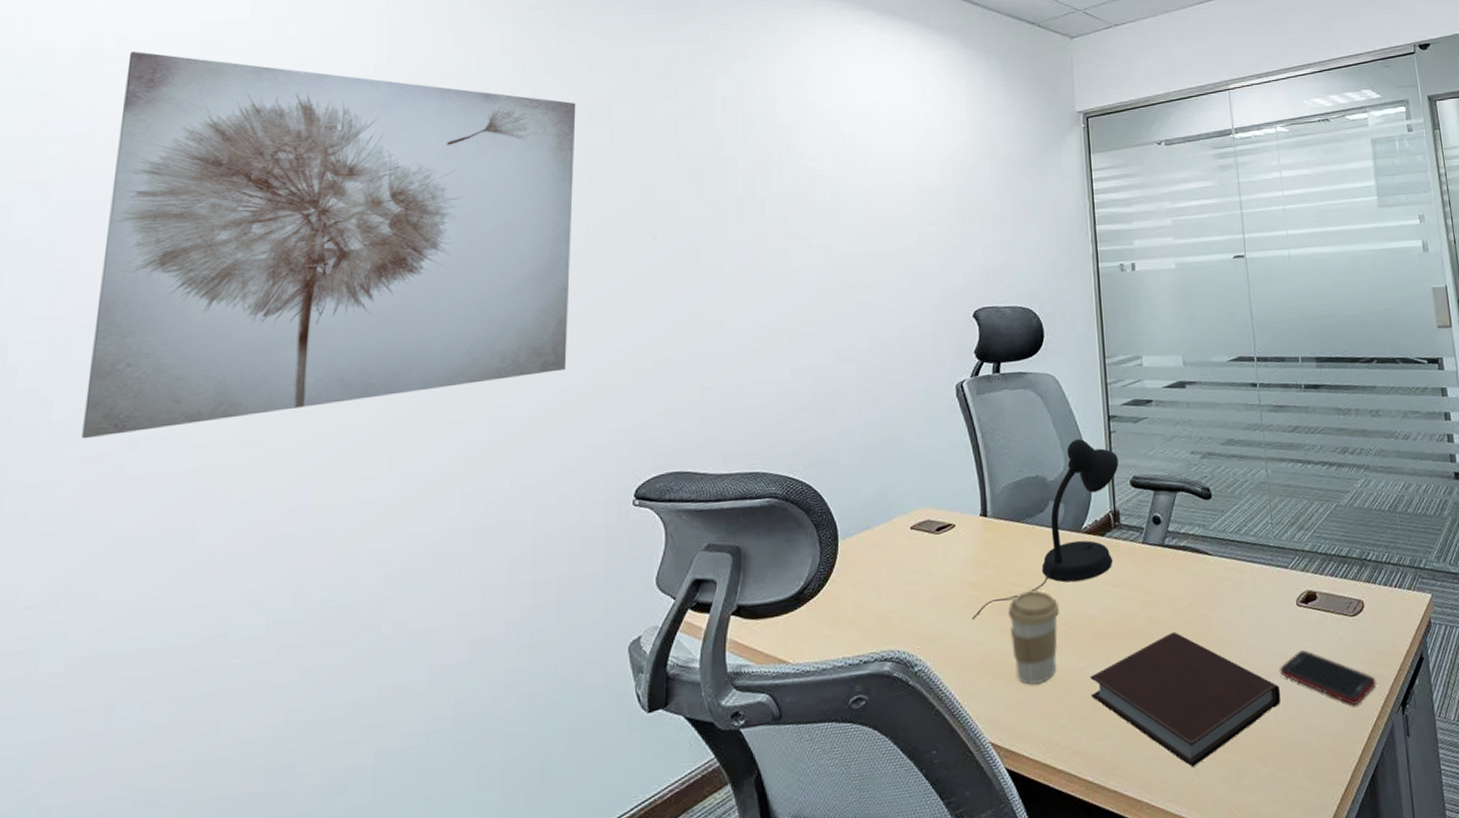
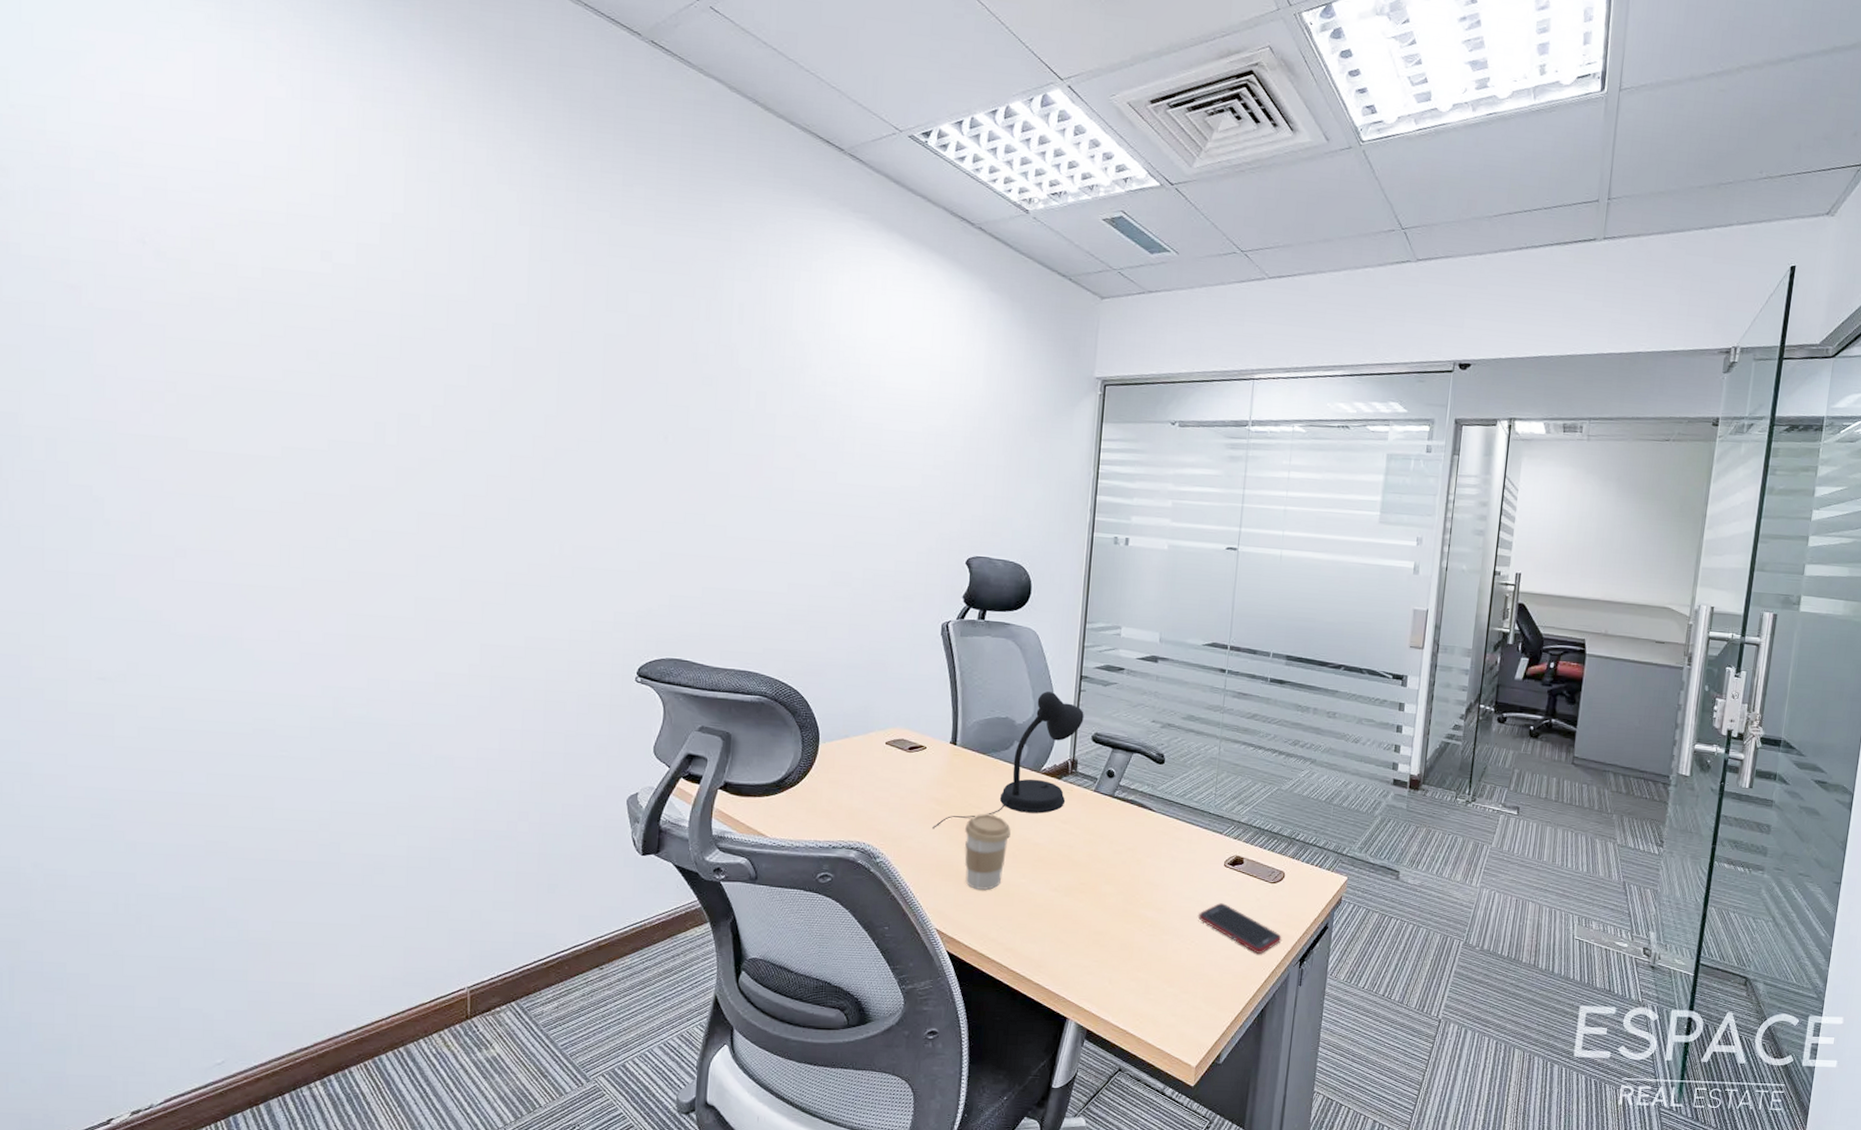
wall art: present [82,51,576,439] -> none [134,158,594,550]
notebook: present [1090,631,1281,767] -> none [1028,868,1196,977]

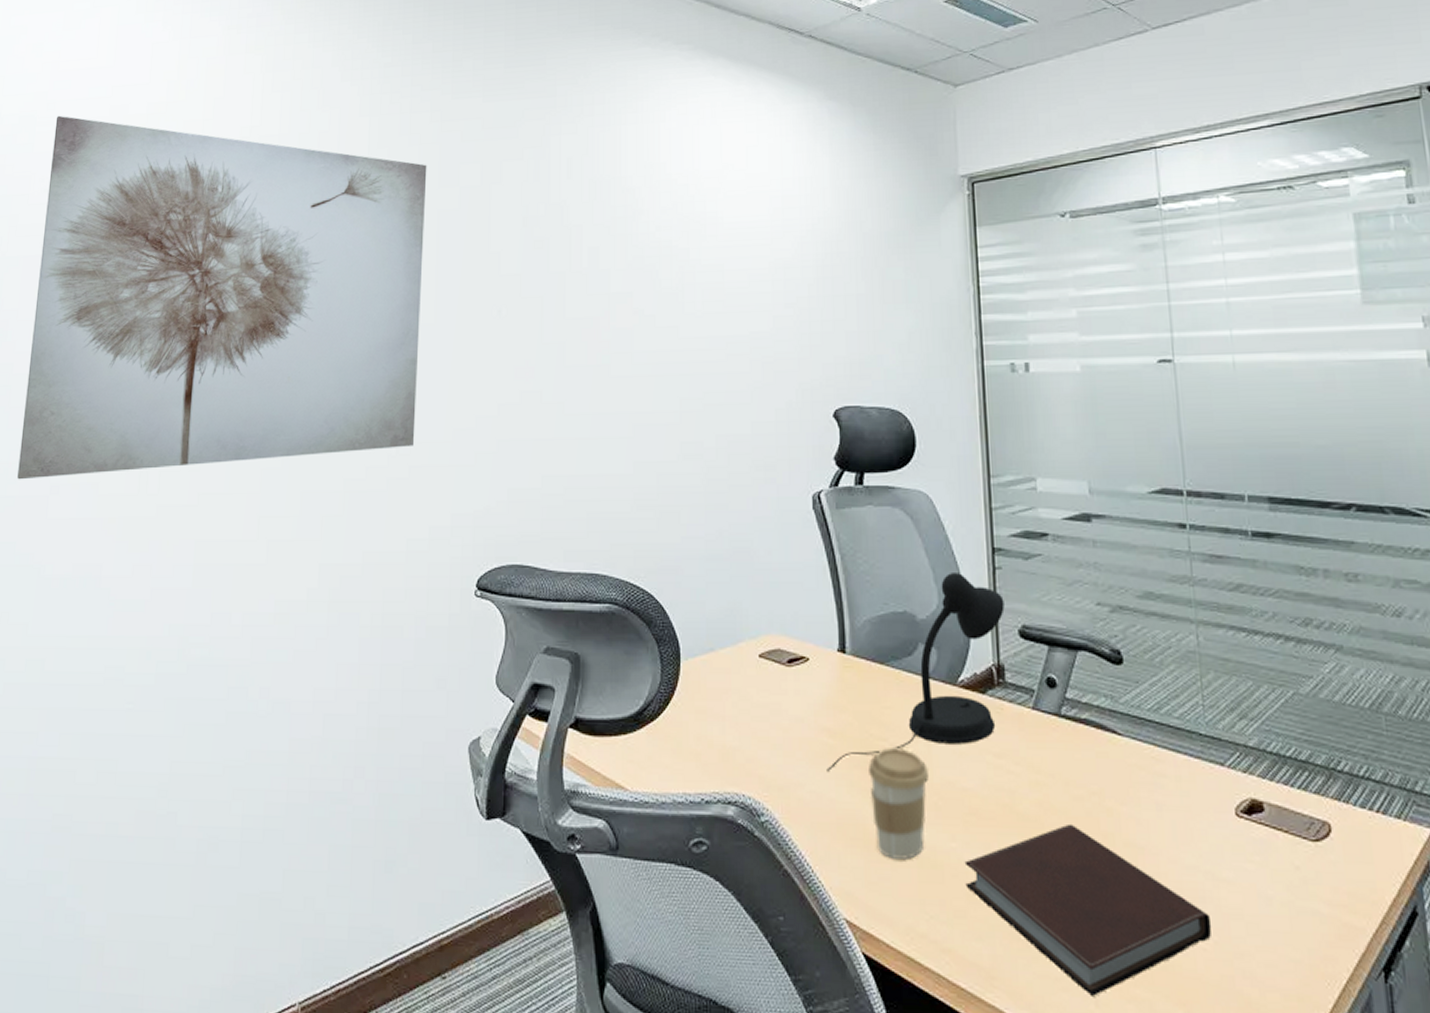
wall art: none [134,158,594,550] -> present [17,115,427,480]
notebook: none [1028,868,1196,977] -> present [964,823,1212,996]
cell phone: present [1197,903,1282,954] -> none [1209,875,1348,958]

